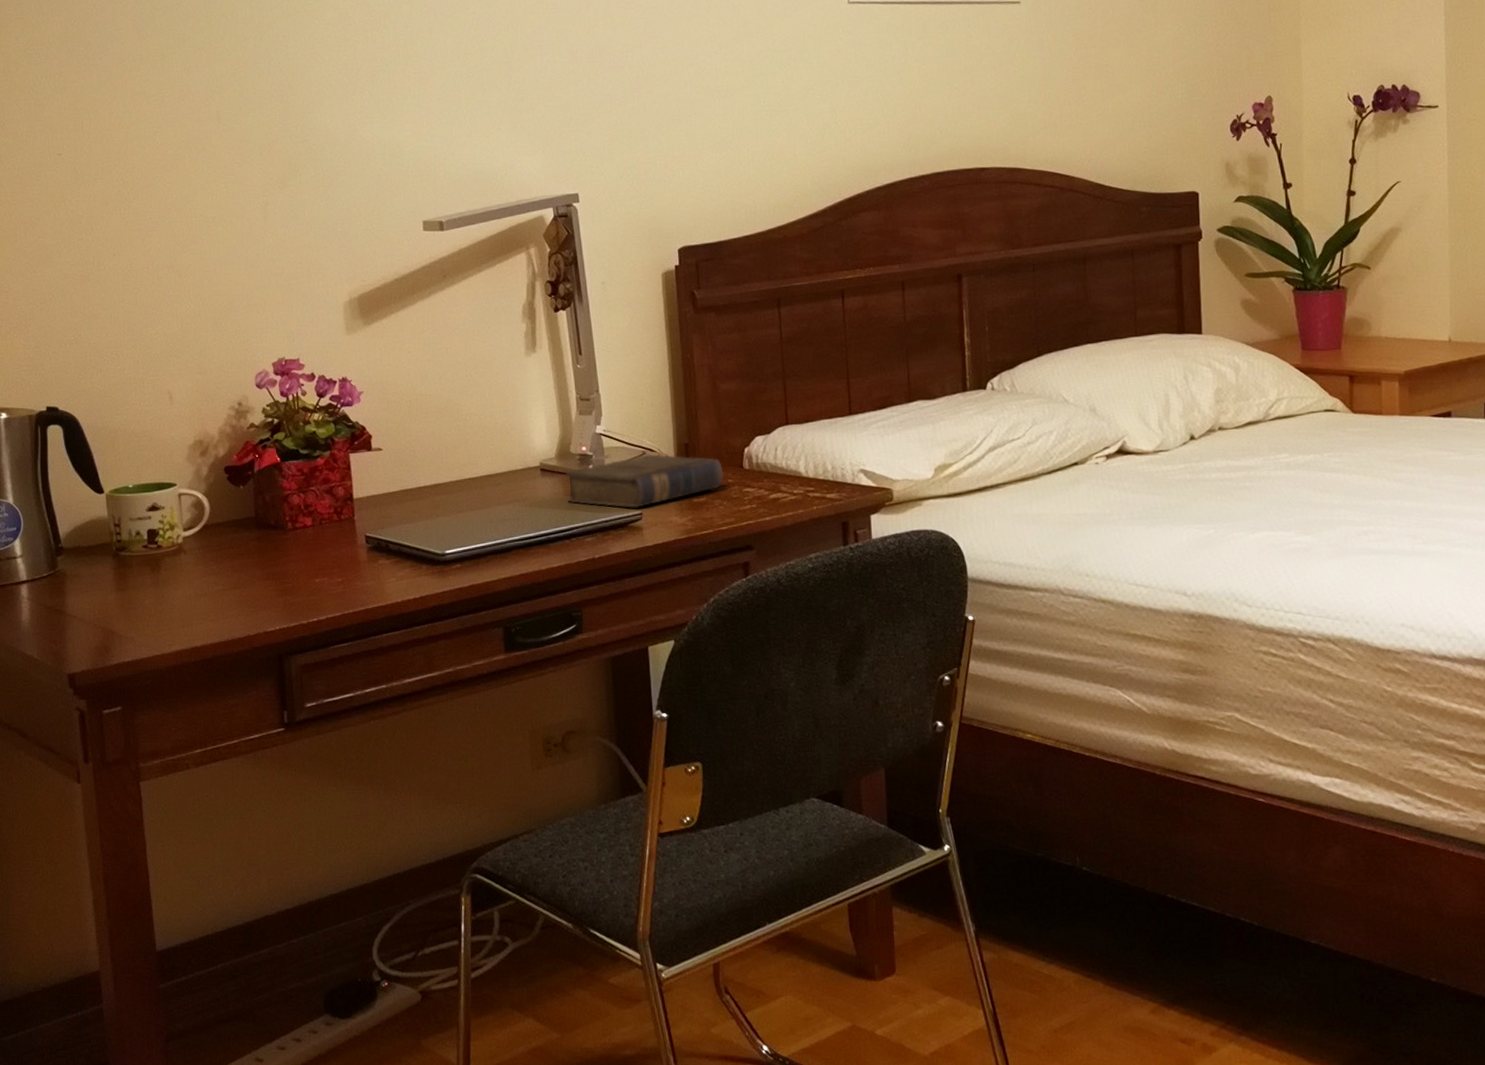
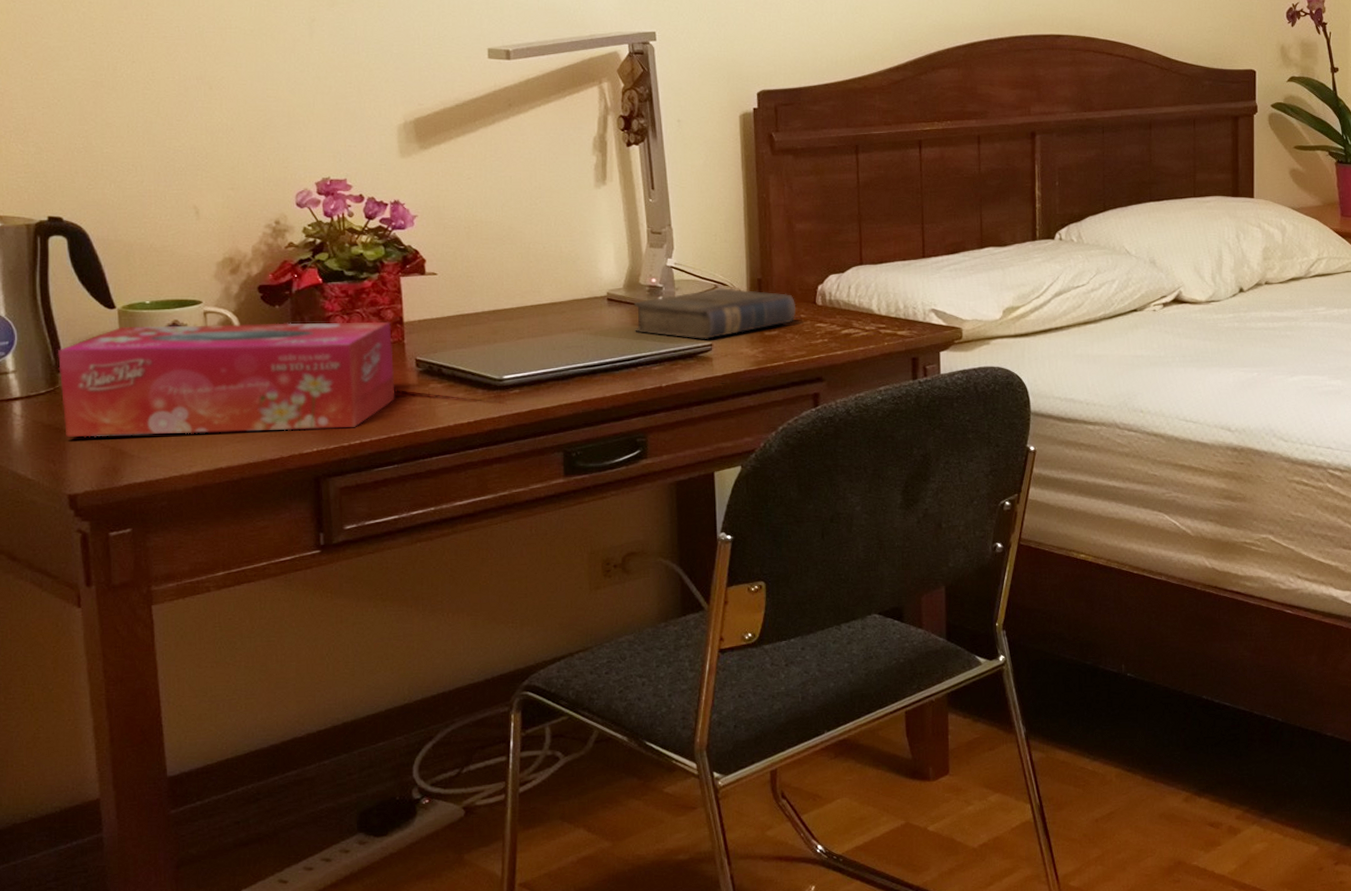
tissue box: none [57,498,348,619] -> present [58,321,395,438]

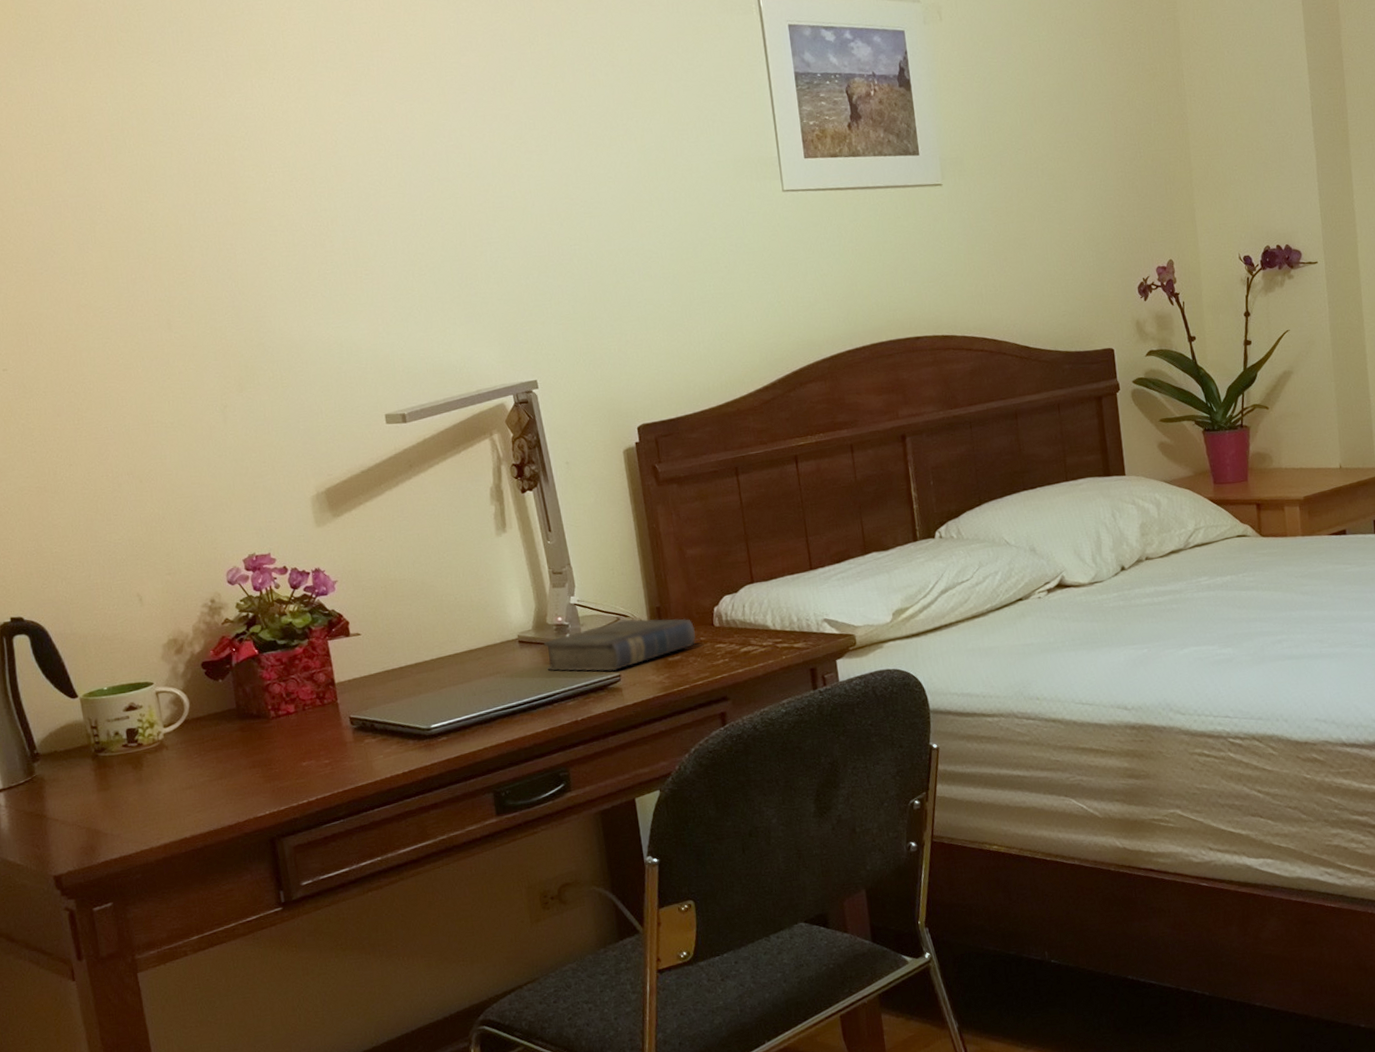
tissue box: present [58,321,395,438] -> none [31,684,335,822]

